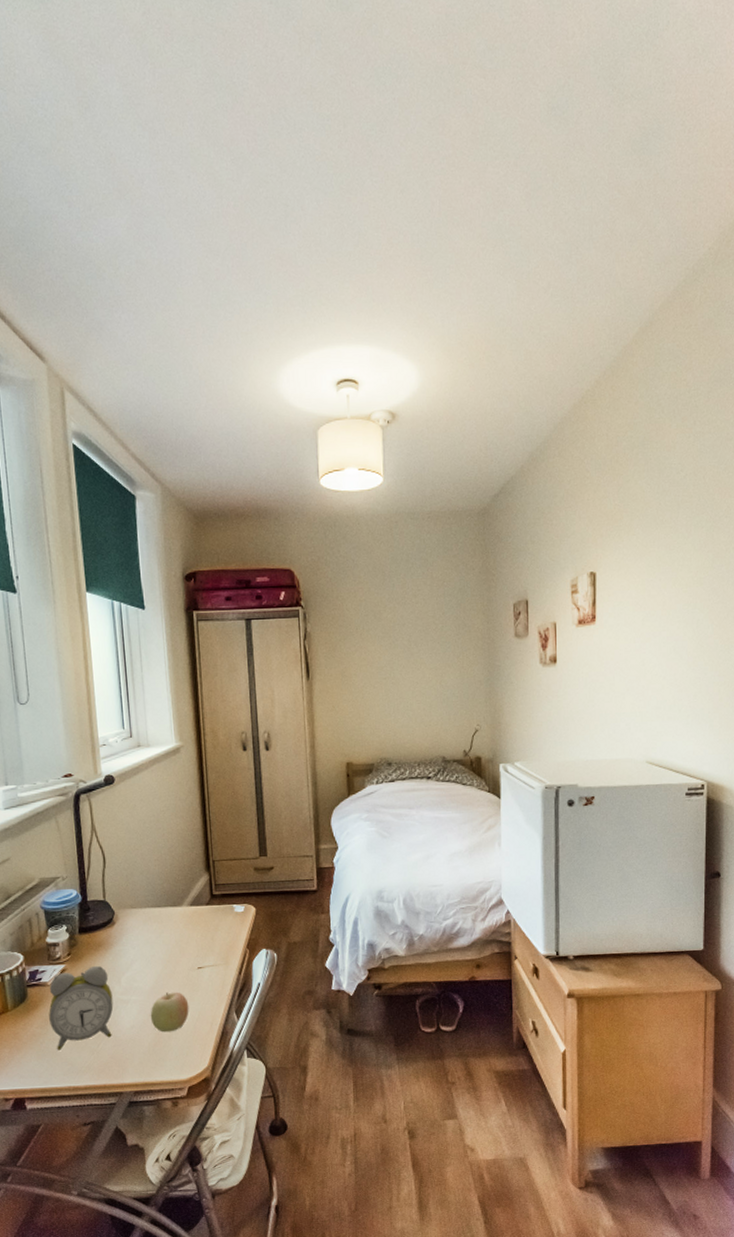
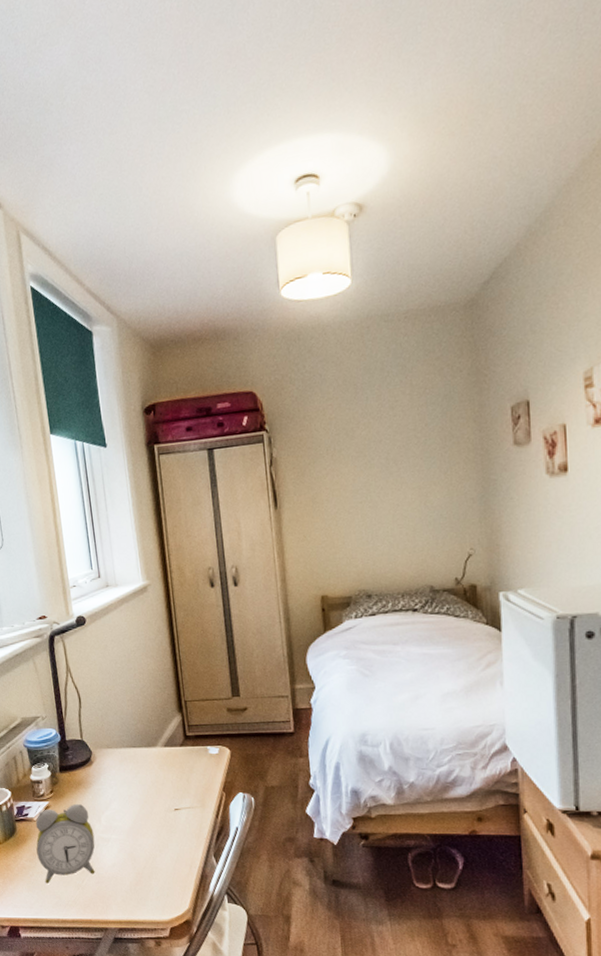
fruit: present [150,992,189,1033] -> none [130,832,168,872]

